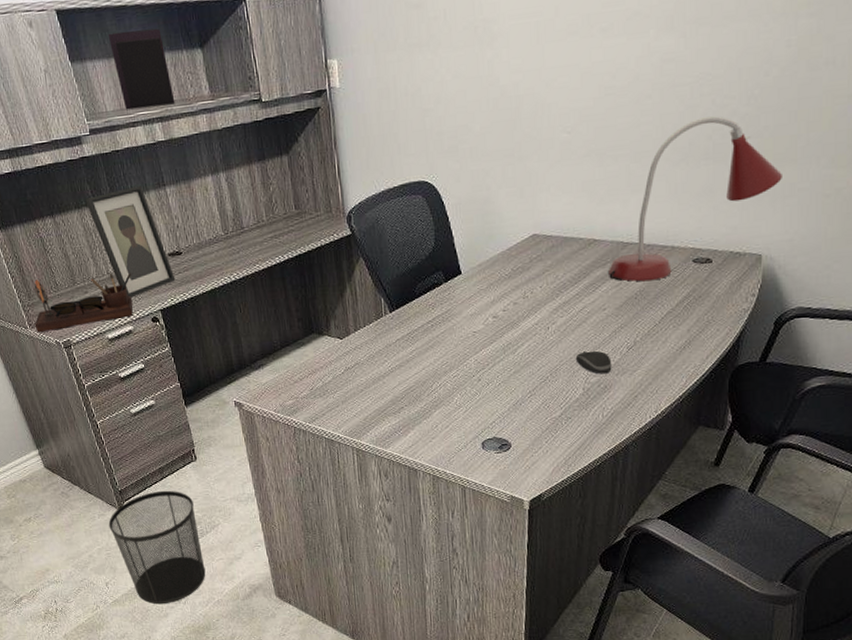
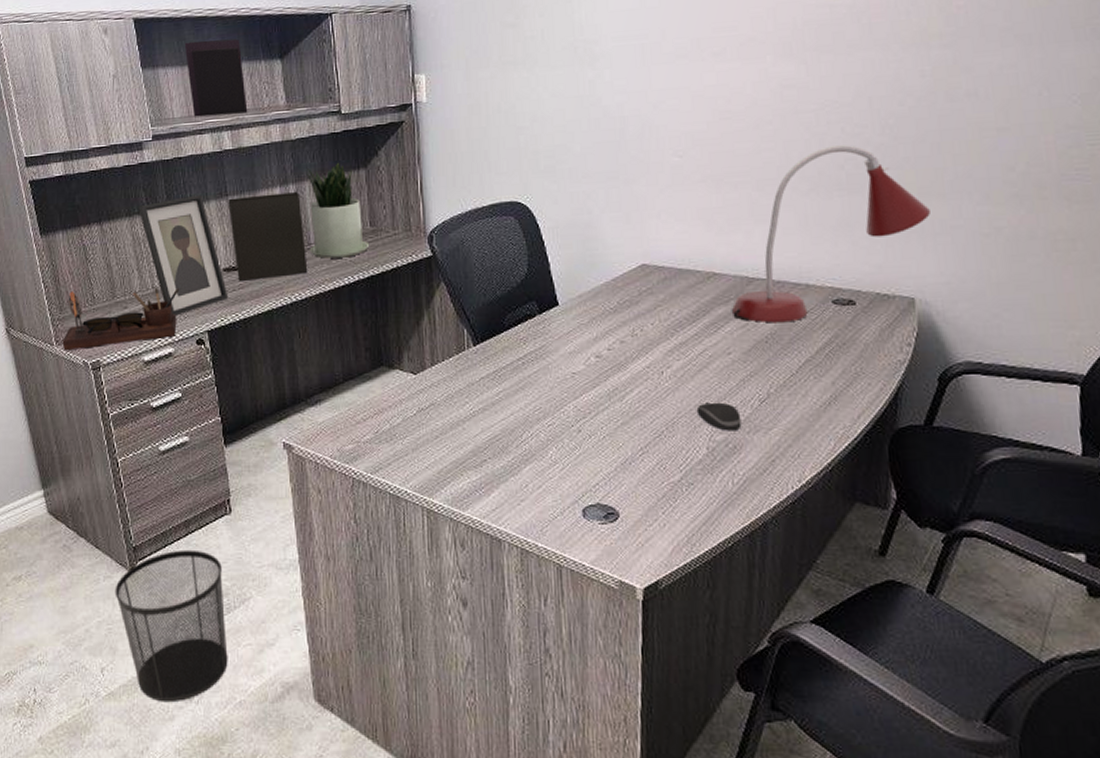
binder: none [166,180,243,265] -> present [228,192,308,282]
planter: none [234,149,295,241] -> present [306,162,369,259]

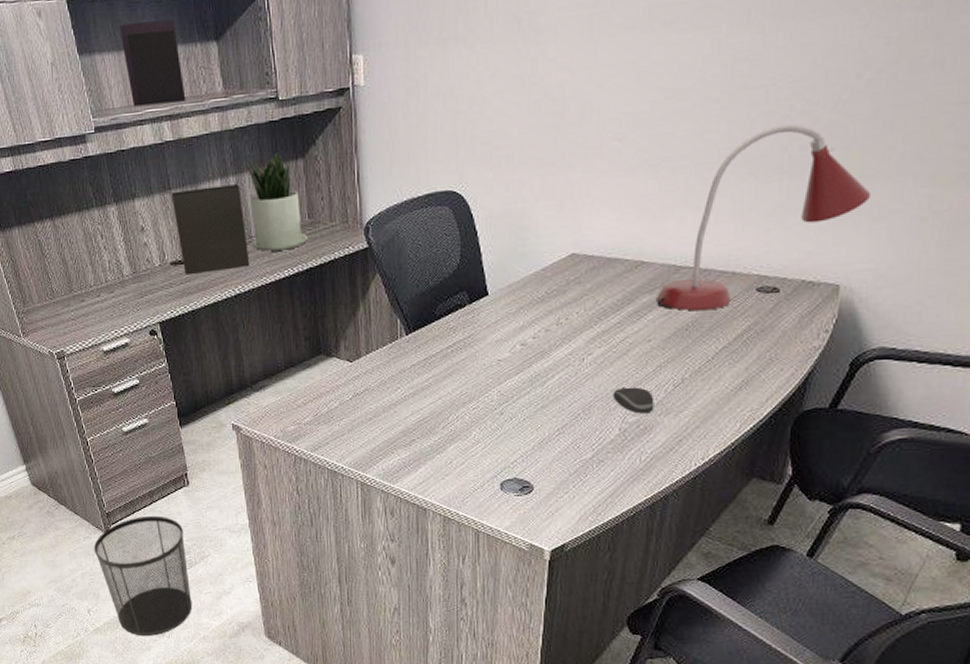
desk organizer: present [62,288,180,351] -> none [28,282,131,342]
picture frame: present [138,194,229,316] -> none [86,188,177,308]

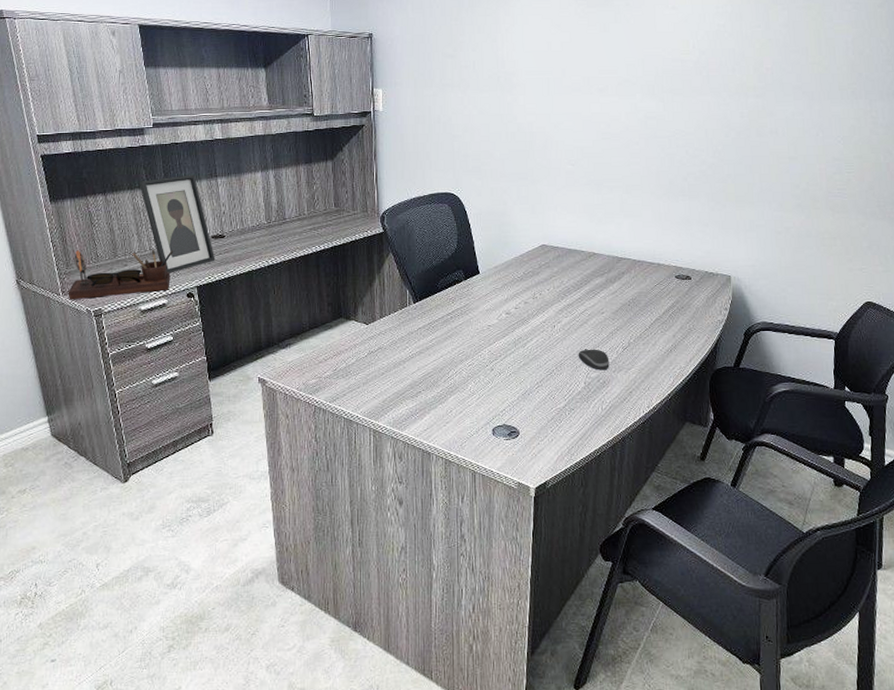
desk organizer: none [28,282,131,342] -> present [68,250,174,300]
picture frame: none [86,188,177,308] -> present [139,174,216,273]
waste bin: present [93,515,192,636] -> none [110,464,207,589]
books: present [119,19,186,107] -> none [183,48,236,111]
binder: present [171,184,250,276] -> none [217,177,283,248]
planter: present [245,152,307,251] -> none [283,154,333,231]
desk lamp: present [657,124,870,311] -> none [606,163,743,291]

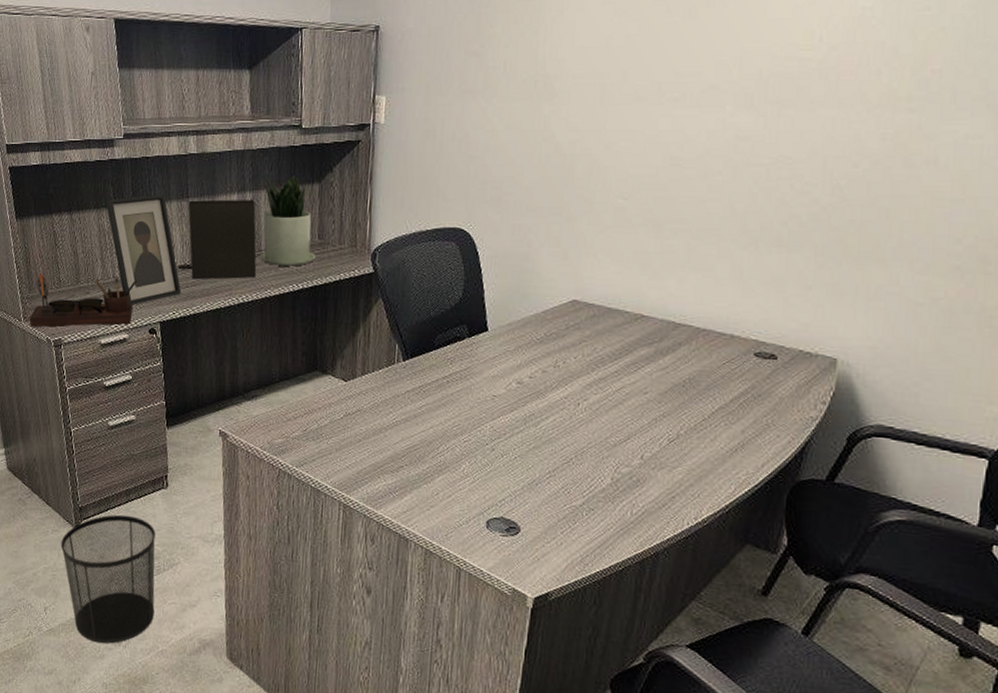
waste bin: none [110,464,207,589] -> present [60,514,156,644]
binder: none [217,177,283,248] -> present [188,199,257,280]
planter: none [283,154,333,231] -> present [259,175,315,266]
computer mouse: present [578,349,610,371] -> none [606,436,649,466]

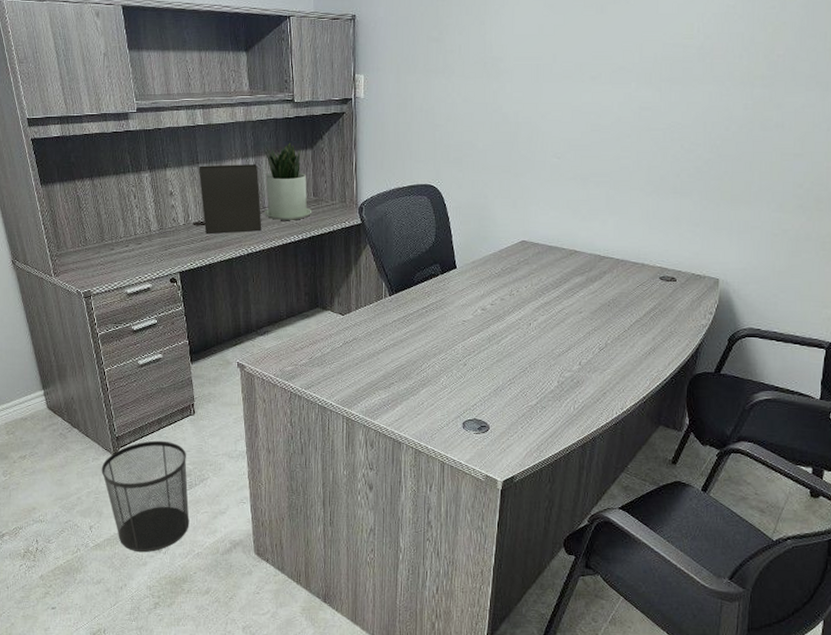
desk organizer: present [29,273,138,328] -> none [59,233,157,282]
picture frame: present [105,194,182,305] -> none [124,161,197,259]

